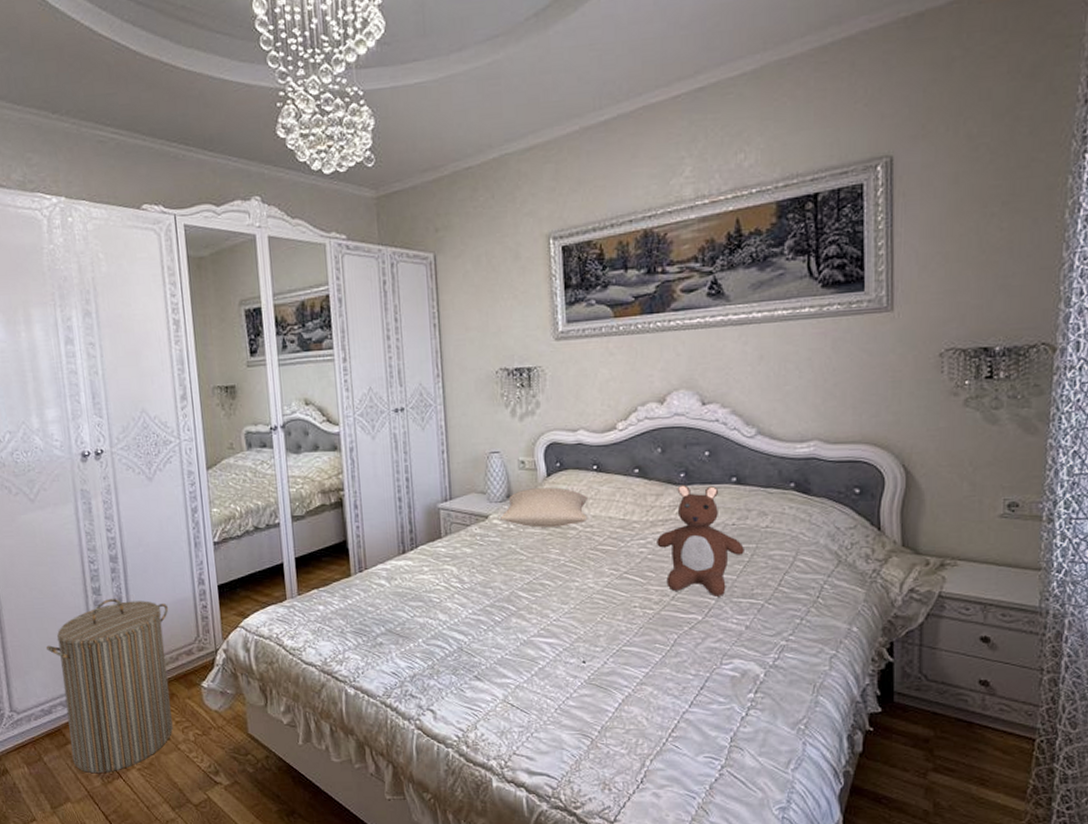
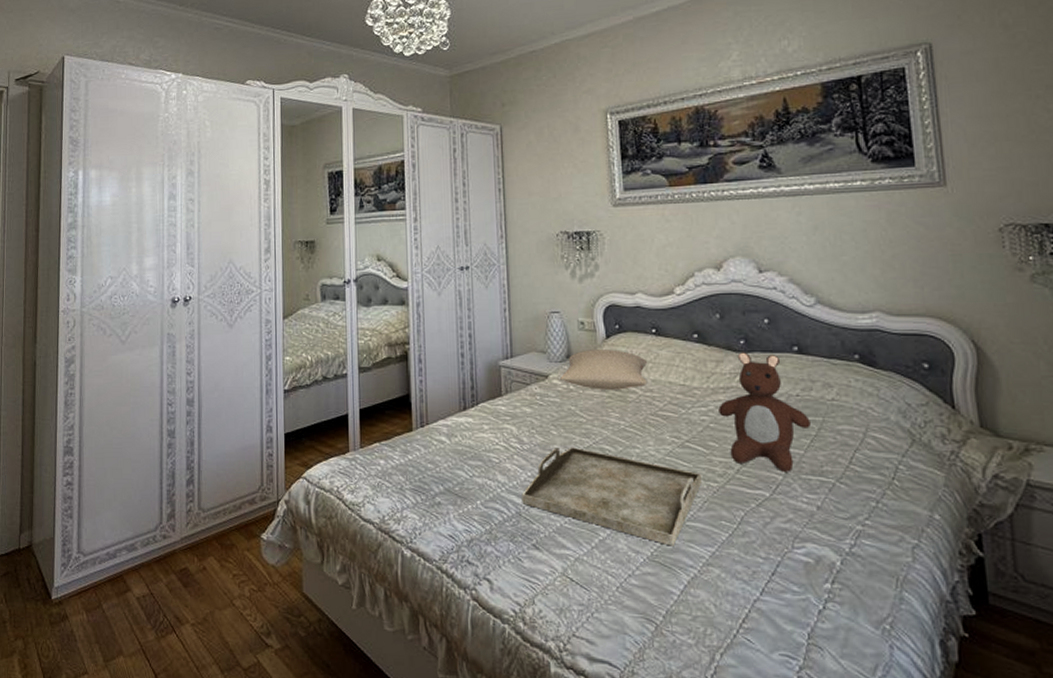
laundry hamper: present [45,598,173,774] -> none [118,441,237,626]
serving tray: none [463,583,638,670] -> present [522,447,701,546]

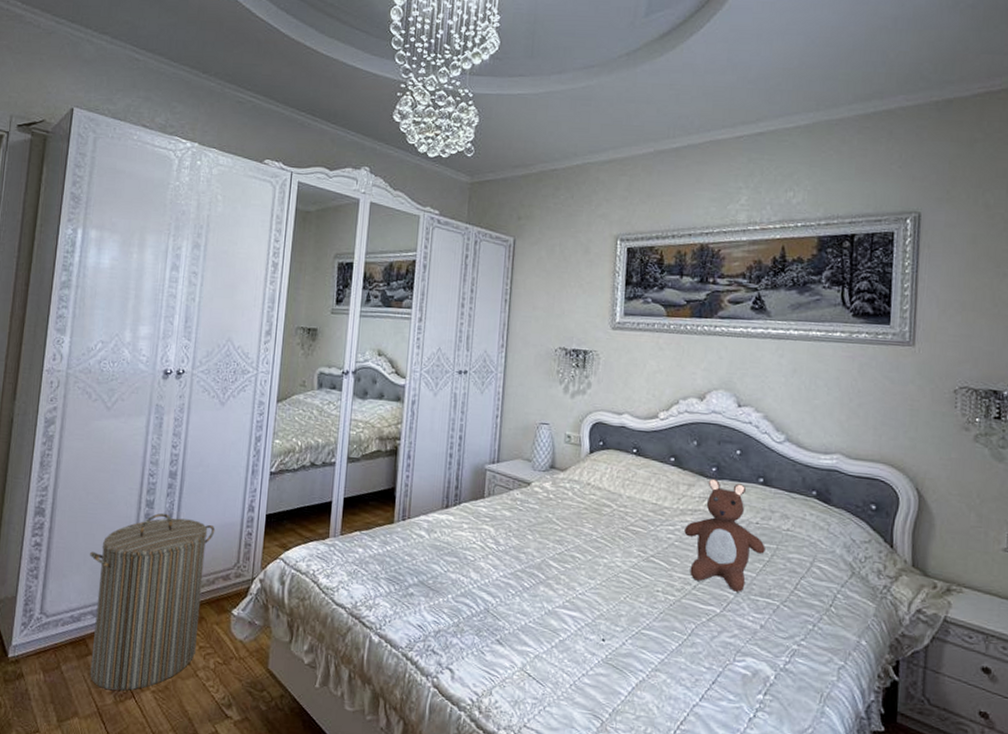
laundry hamper: none [118,441,237,626] -> present [89,513,216,691]
serving tray: present [522,447,701,546] -> none [491,551,661,651]
pillow: present [560,349,648,390] -> none [542,462,626,503]

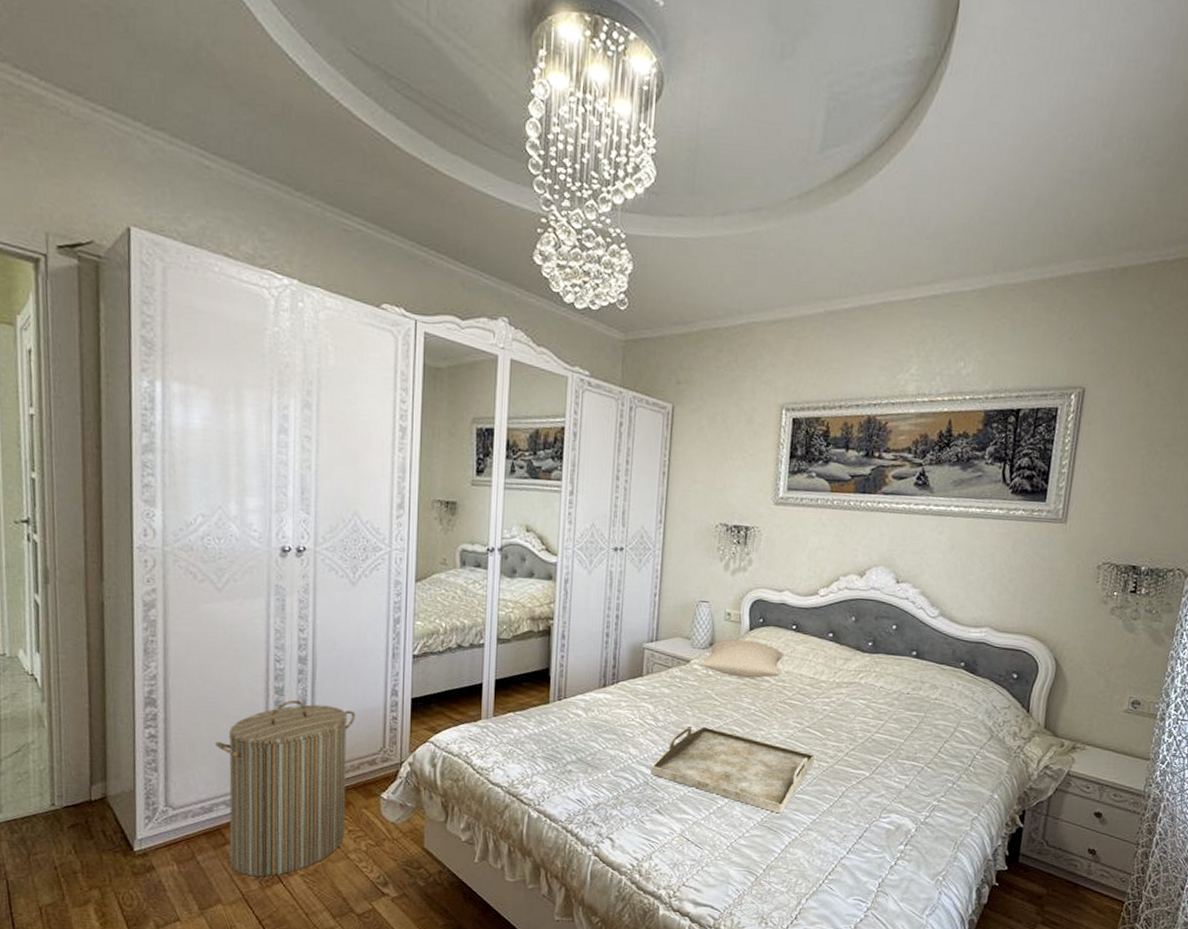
serving tray: none [491,551,661,651] -> present [650,726,815,814]
pillow: none [542,462,626,503] -> present [701,639,785,678]
teddy bear: present [684,478,765,592] -> none [839,652,914,757]

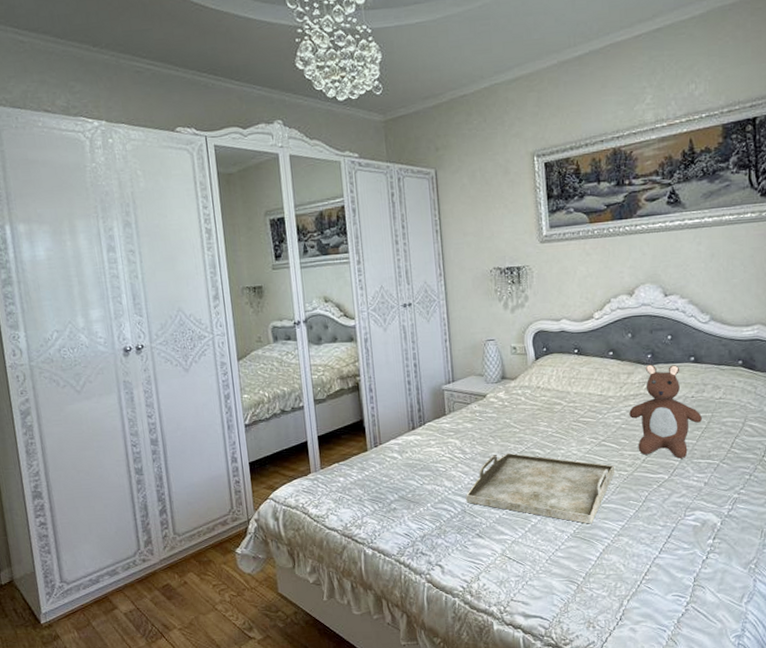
laundry hamper: present [214,699,356,877] -> none [93,477,210,635]
pillow: present [701,639,785,678] -> none [496,369,571,404]
teddy bear: none [839,652,914,757] -> present [629,364,702,459]

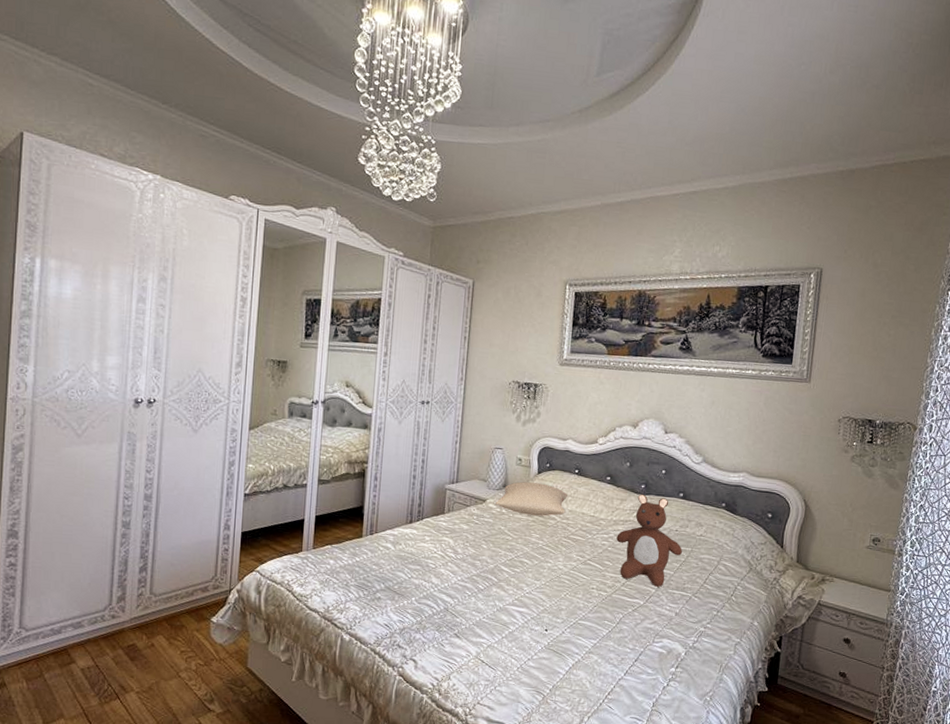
serving tray: present [466,453,614,524] -> none [450,559,595,639]
pillow: none [496,369,571,404] -> present [495,481,568,516]

